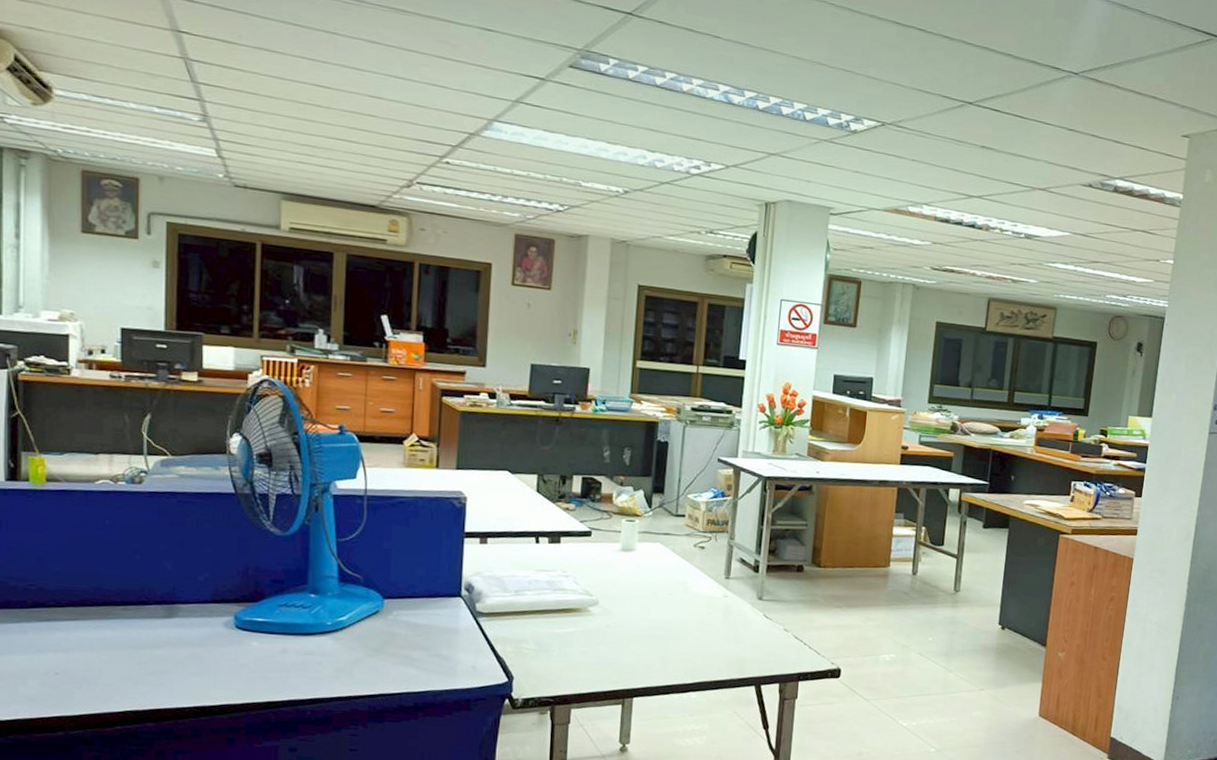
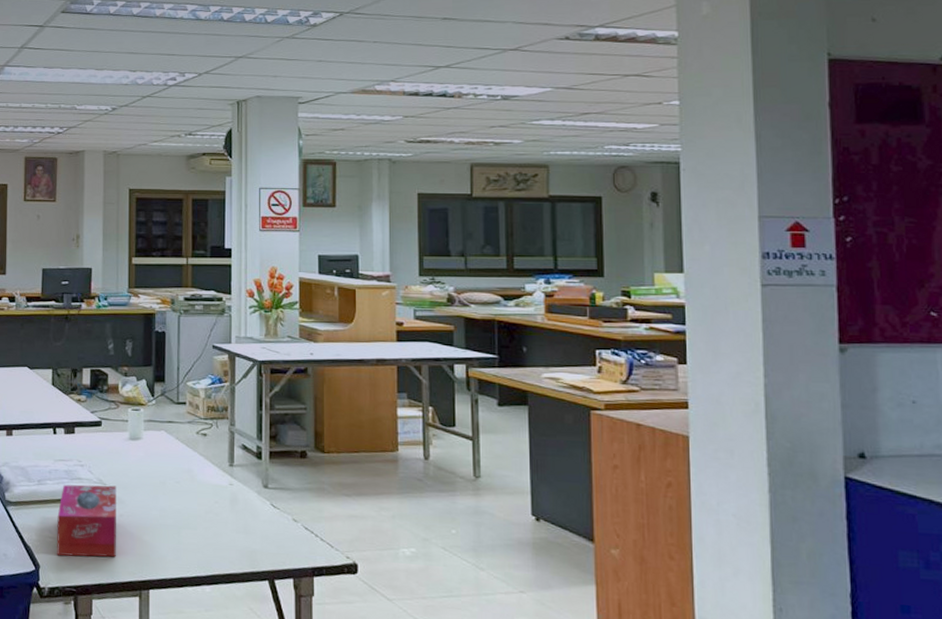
tissue box: none [533,595,604,668] -> present [57,484,116,557]

